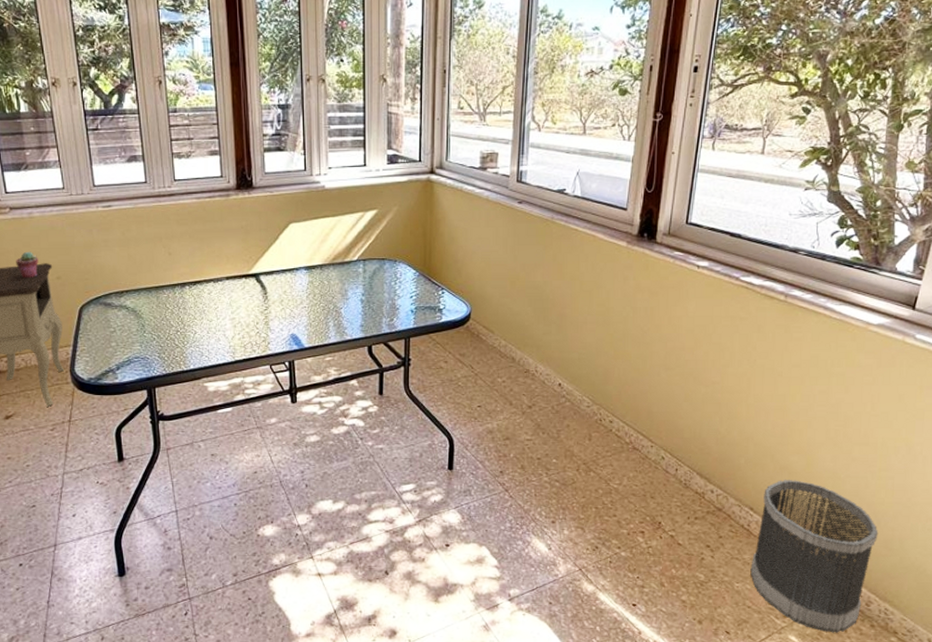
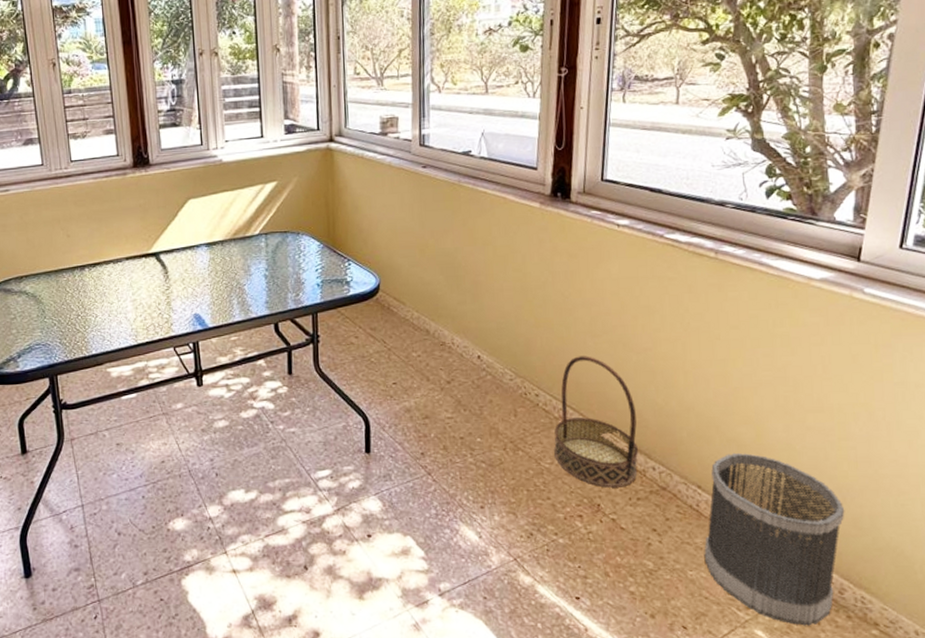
basket: none [623,387,700,507] -> present [554,356,639,488]

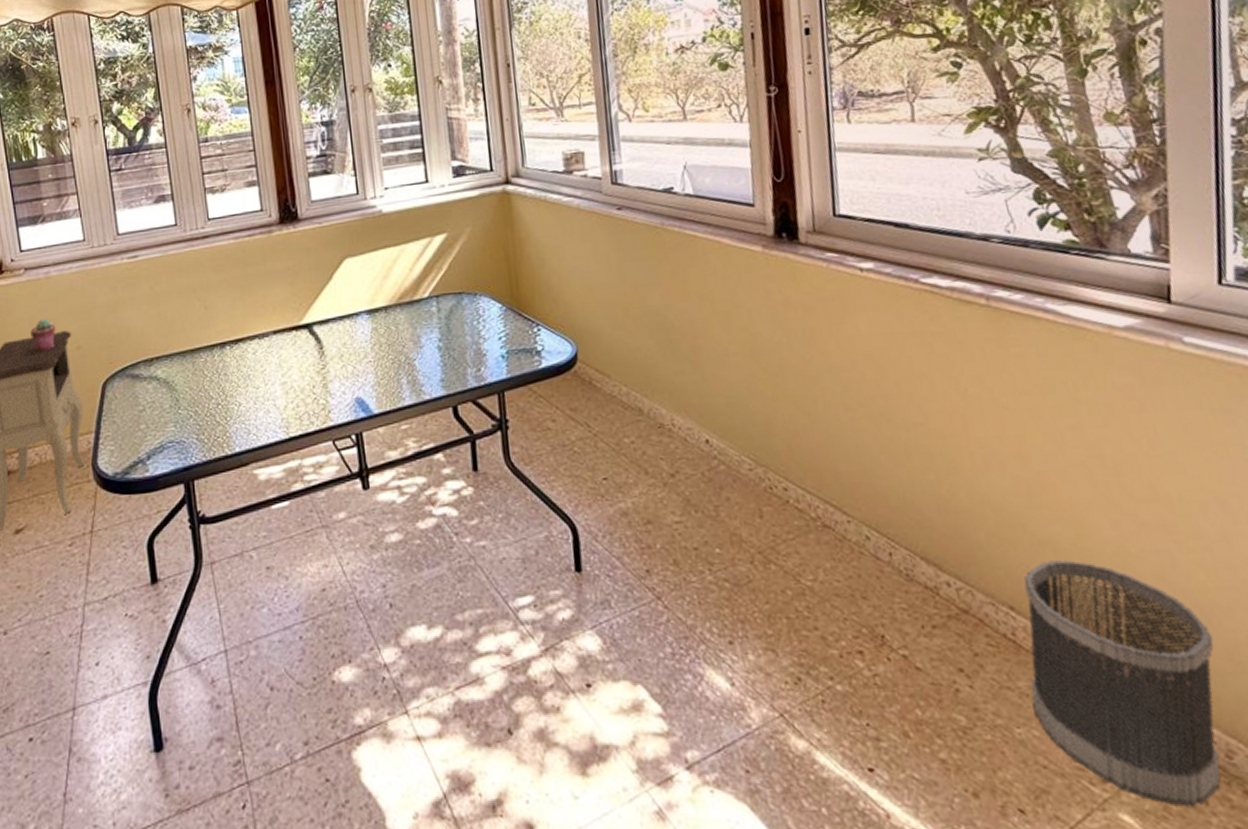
basket: present [554,356,639,488] -> none [813,435,928,612]

